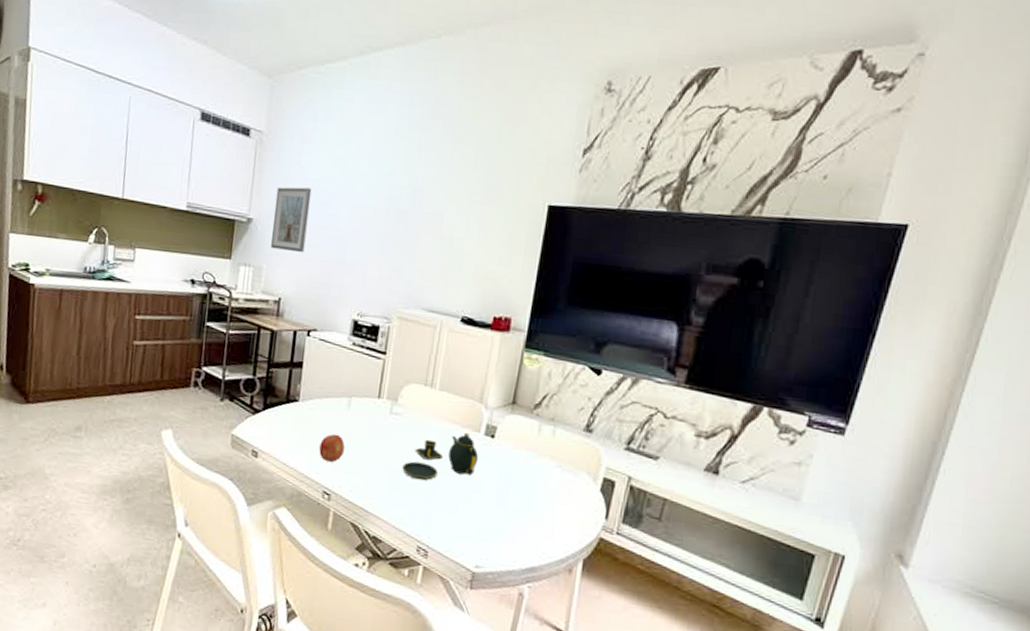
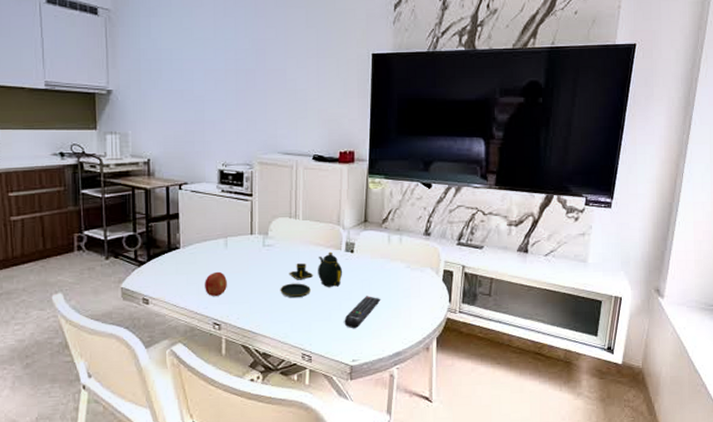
picture frame: present [271,187,312,253] -> none [131,57,165,117]
remote control: none [471,492,520,529] -> present [344,296,381,329]

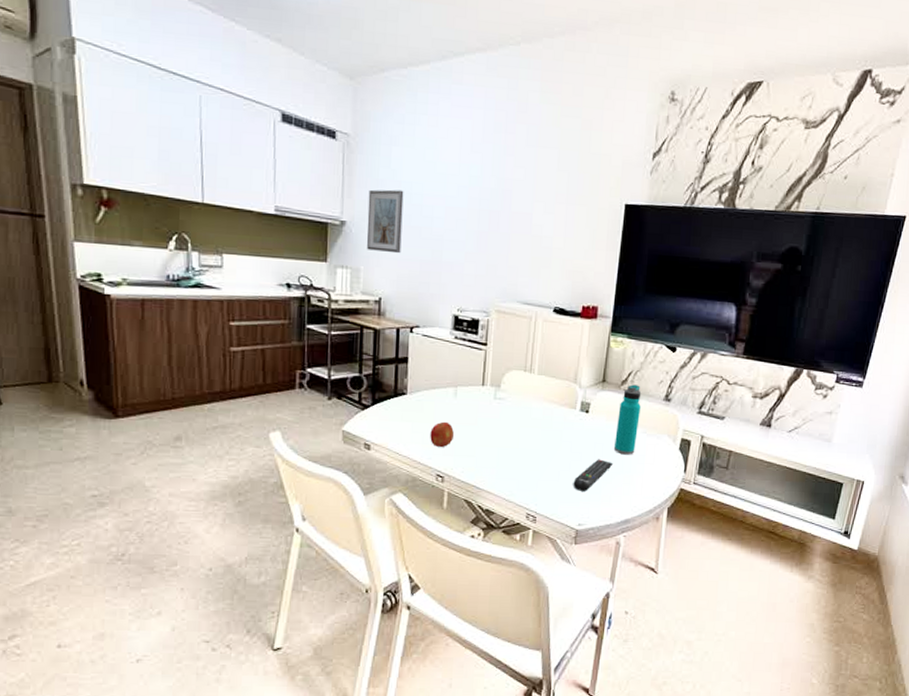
picture frame: none [131,57,165,117] -> present [367,189,404,254]
teapot: present [280,251,343,298] -> none [508,410,576,456]
water bottle: none [380,222,403,290] -> present [613,384,642,455]

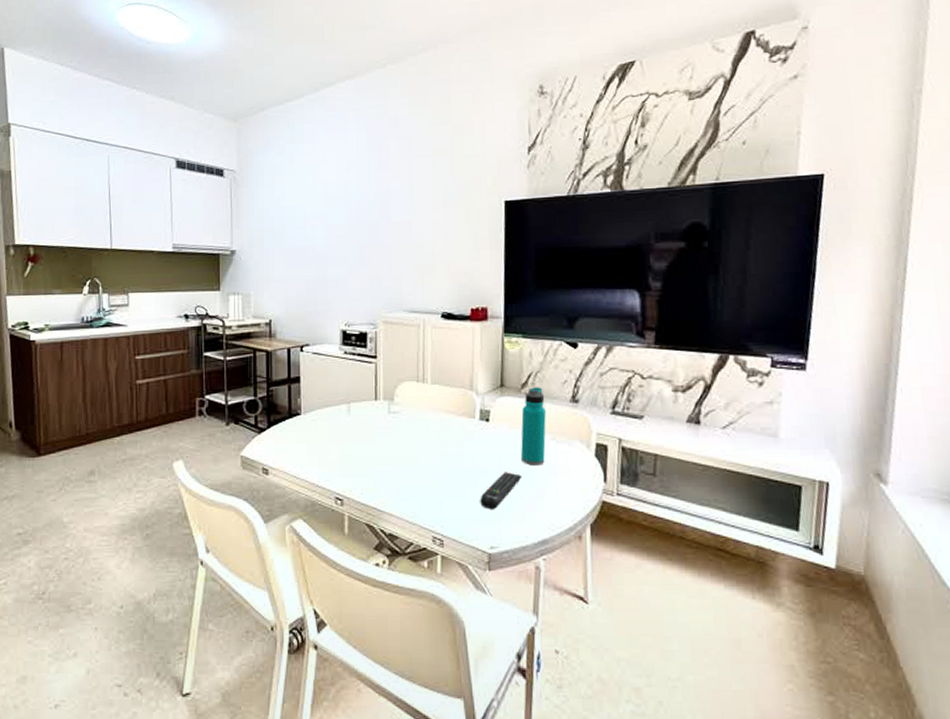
picture frame: present [367,189,404,254] -> none [255,215,287,276]
fruit: present [430,421,454,447] -> none [326,440,350,467]

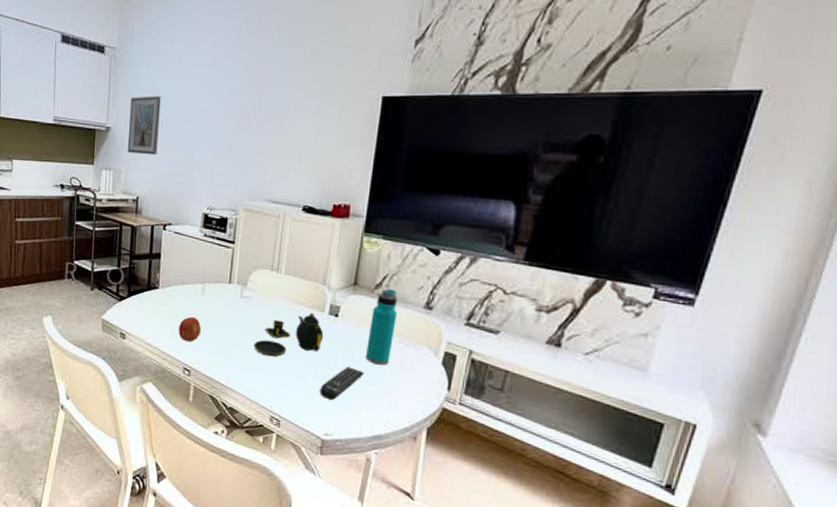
picture frame: none [255,215,287,276] -> present [128,96,161,156]
fruit: none [326,440,350,467] -> present [178,316,201,342]
teapot: none [407,420,478,472] -> present [254,312,324,357]

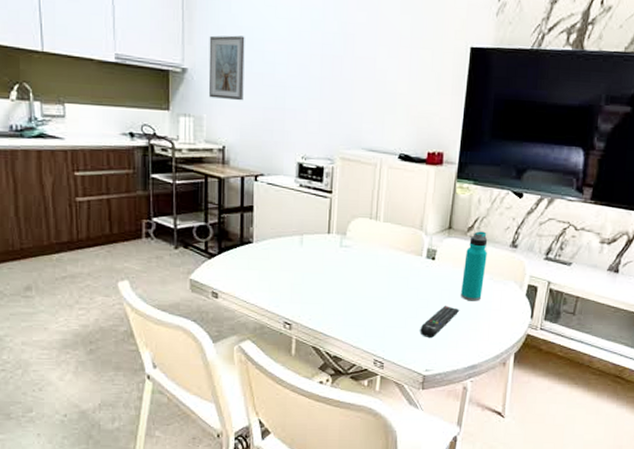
fruit: present [178,316,201,342] -> none [277,269,300,295]
teapot: present [254,312,324,357] -> none [355,257,422,303]

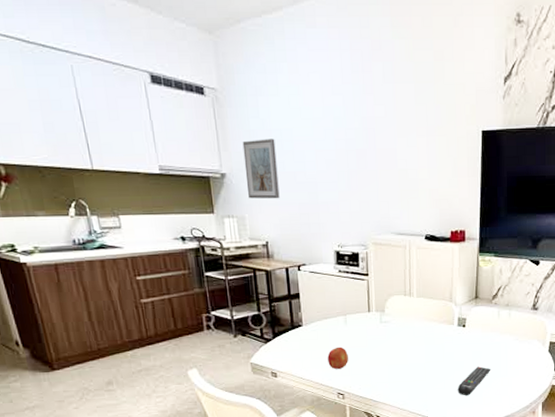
fruit: none [277,269,300,295] -> present [327,346,348,369]
water bottle: present [460,231,488,302] -> none [490,298,511,361]

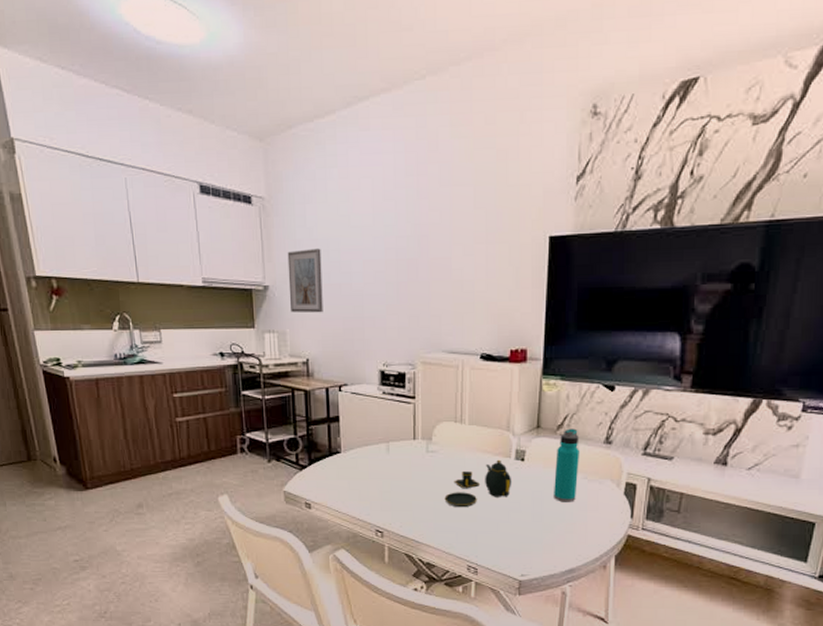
fruit: present [327,346,348,369] -> none [366,477,389,503]
teapot: none [397,326,456,370] -> present [444,459,512,508]
remote control: present [457,366,491,396] -> none [513,508,554,543]
water bottle: none [490,298,511,361] -> present [553,428,579,502]

